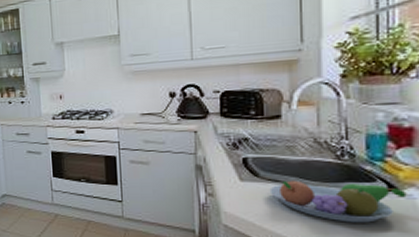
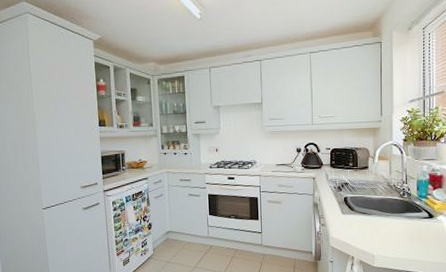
fruit bowl: present [269,180,407,223] -> none [360,212,439,241]

